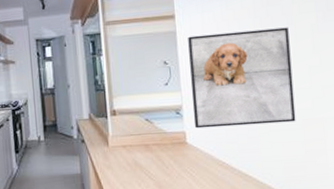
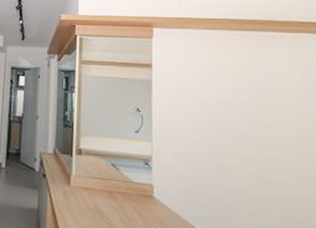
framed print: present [188,27,296,129] -> none [163,87,277,196]

